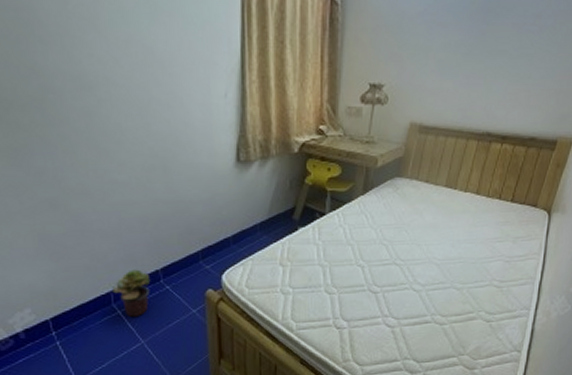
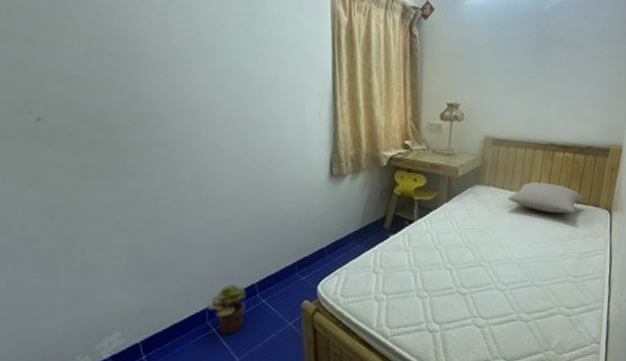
pillow: none [431,176,519,213] -> present [507,181,582,214]

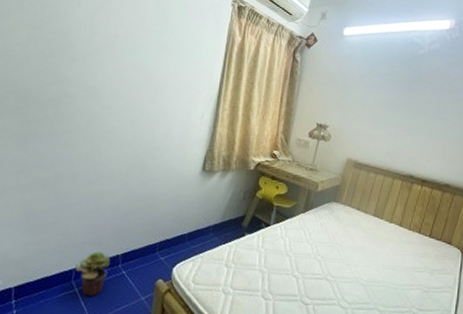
pillow: present [507,181,582,214] -> none [361,208,436,246]

